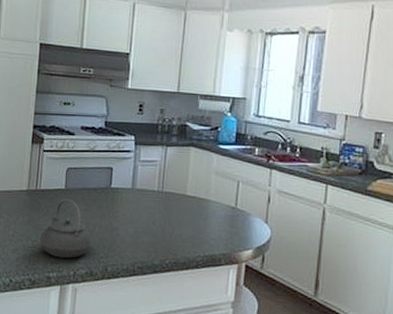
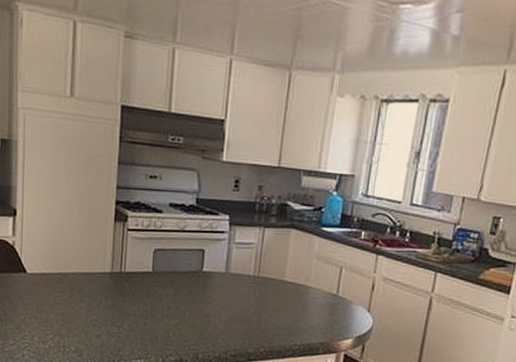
teapot: present [39,198,93,259] -> none [125,281,183,345]

